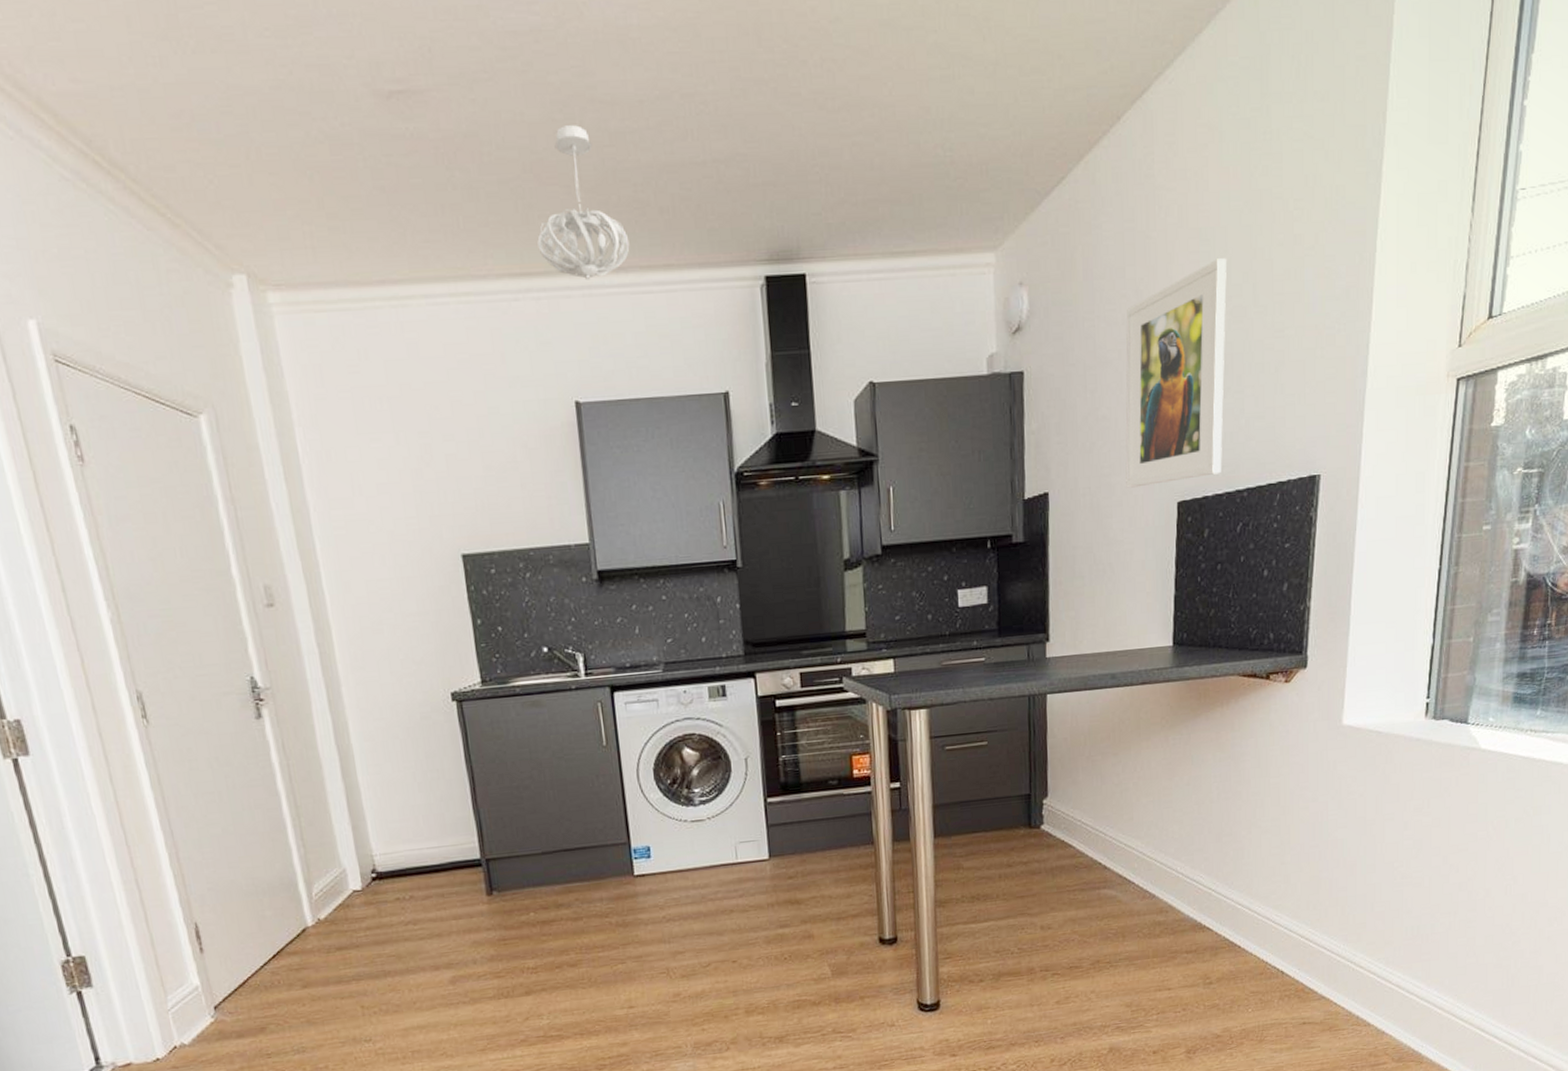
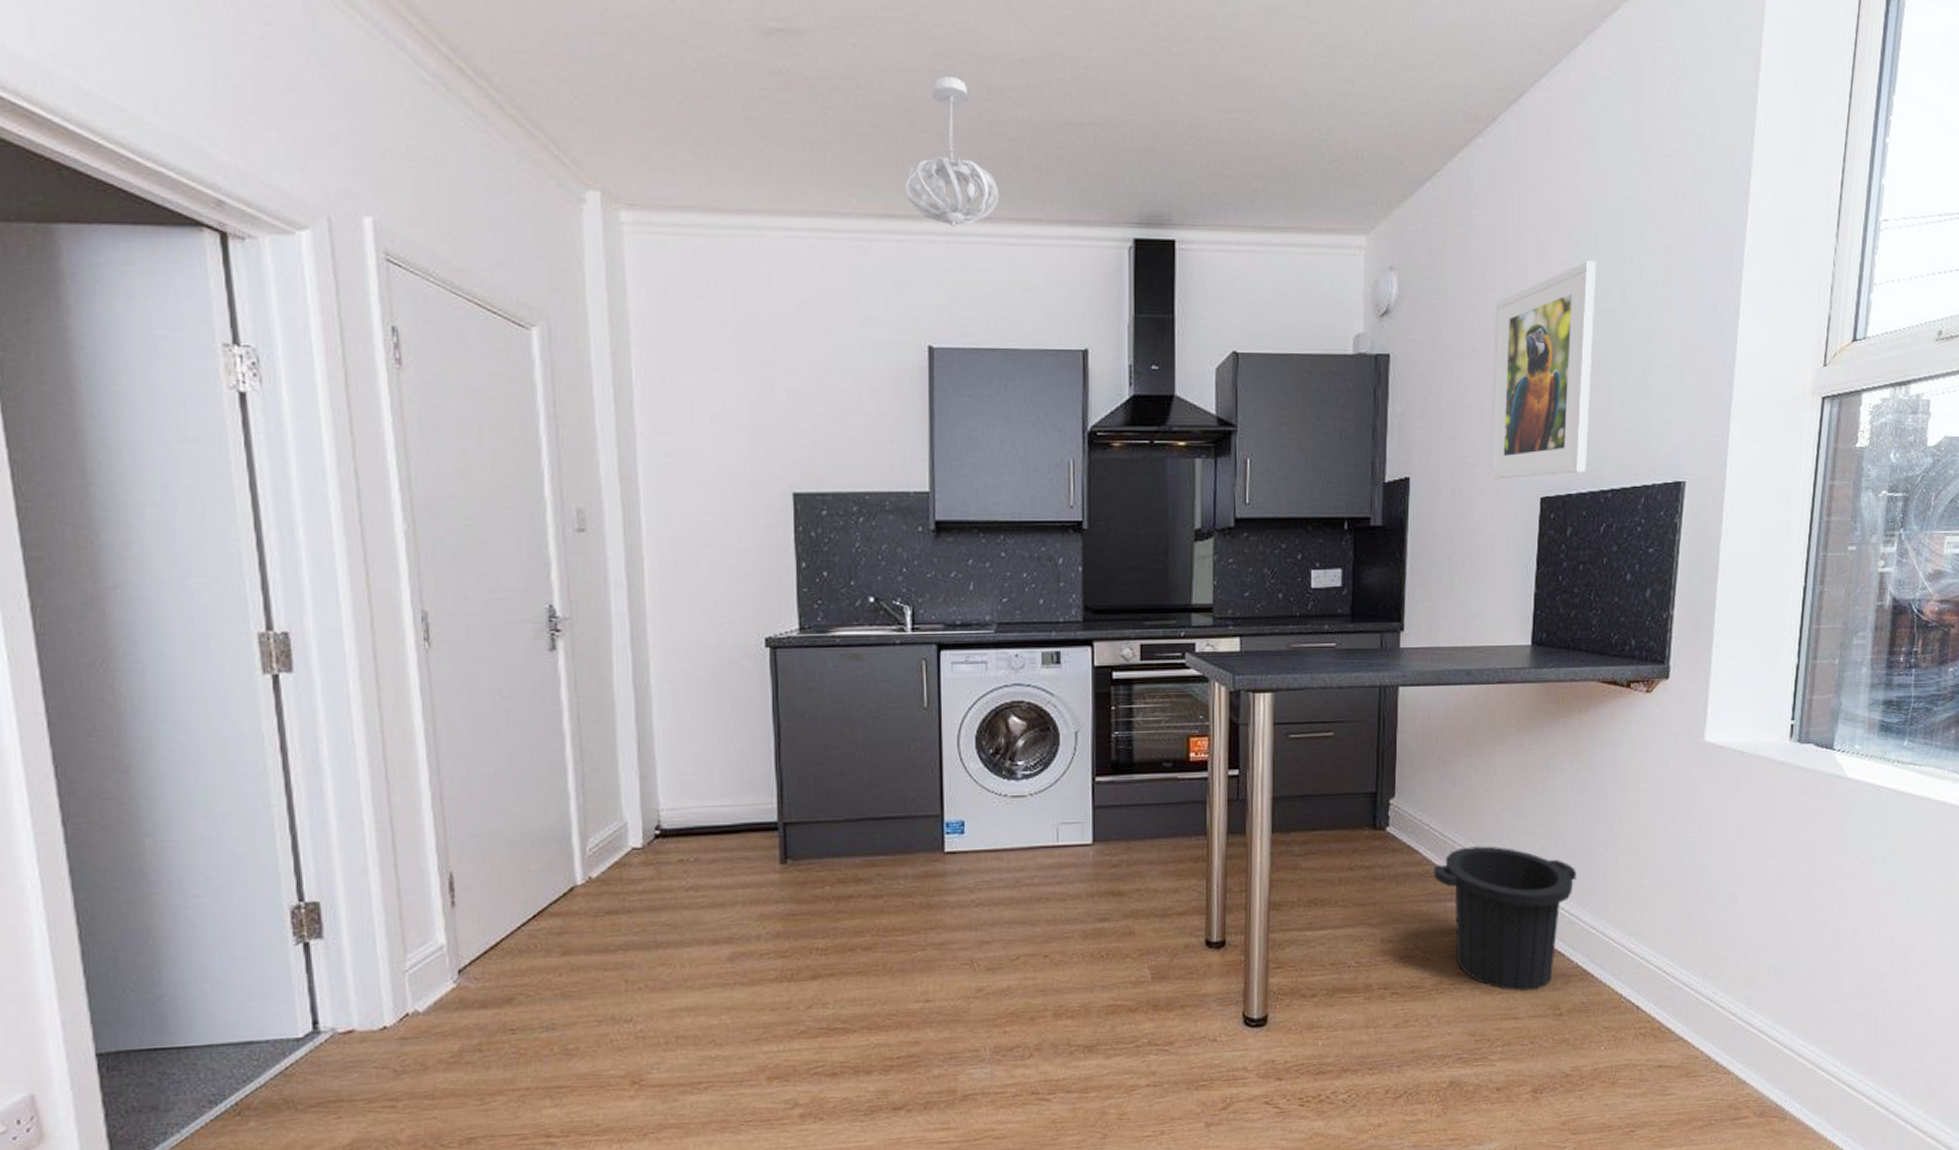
trash can: none [1087,836,1223,965] -> present [1433,845,1578,991]

